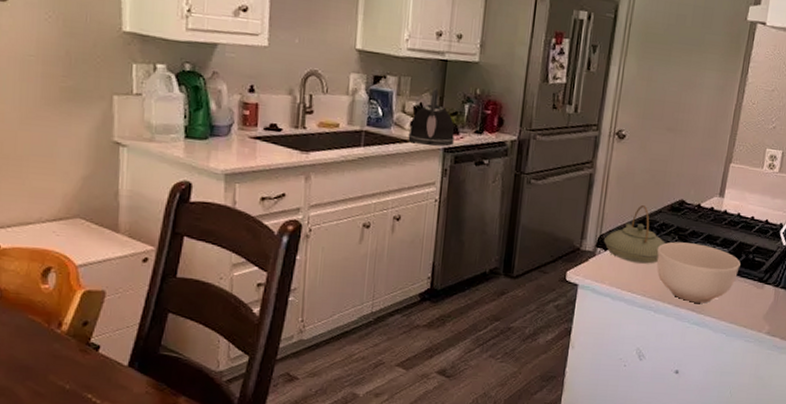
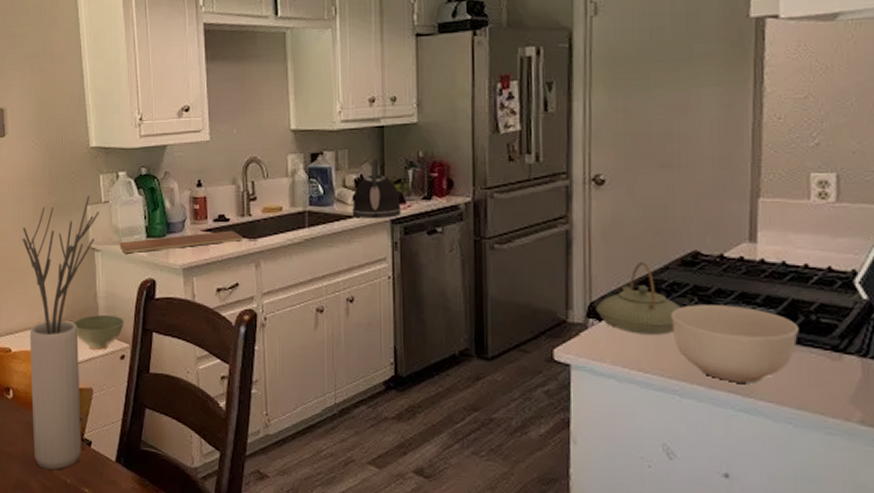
vase: none [23,83,129,376] -> present [22,195,99,470]
bowl: none [86,214,150,253] -> present [73,314,124,351]
chopping board: none [151,139,296,154] -> present [119,230,244,254]

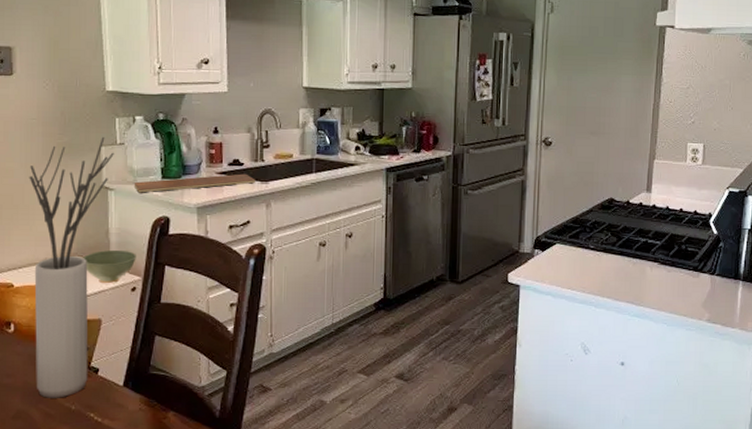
kettle: present [352,156,402,220] -> none [354,114,396,168]
teapot: present [595,263,681,335] -> none [540,206,599,261]
bowl: present [670,304,799,383] -> none [591,238,674,295]

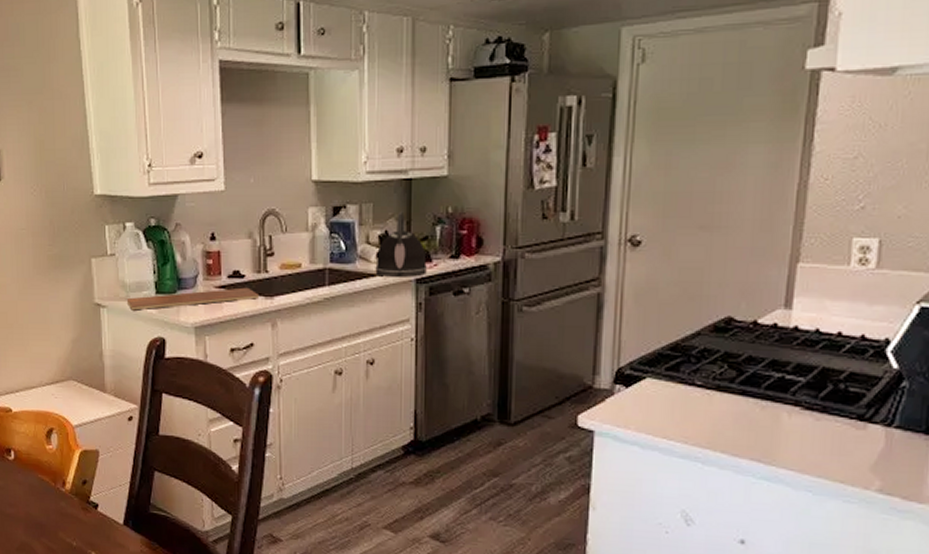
vase: present [29,136,114,398] -> none [21,246,105,533]
bowl: present [83,249,136,284] -> none [78,374,132,412]
kettle: none [354,114,396,168] -> present [375,211,428,279]

